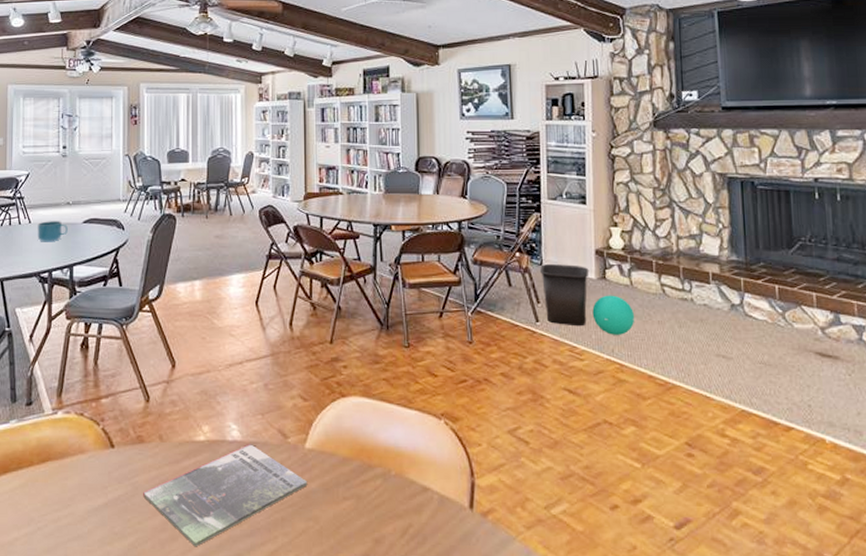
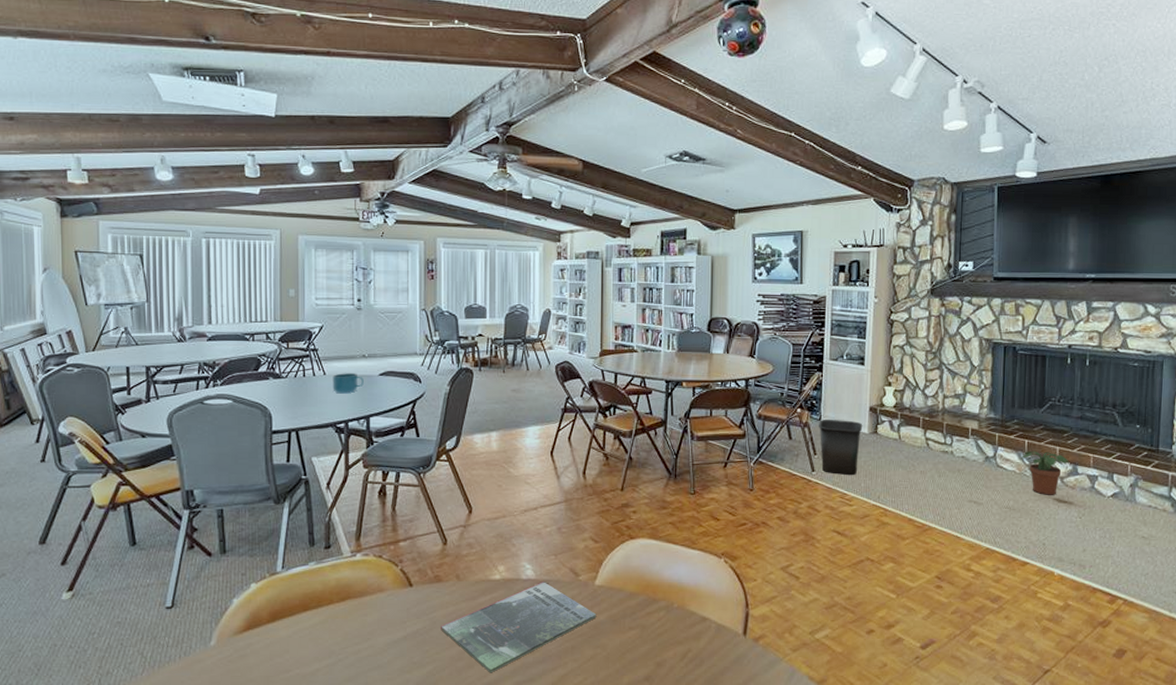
ball: present [592,295,635,335] -> none [863,448,901,483]
potted plant: none [773,297,829,349] -> present [1021,450,1069,495]

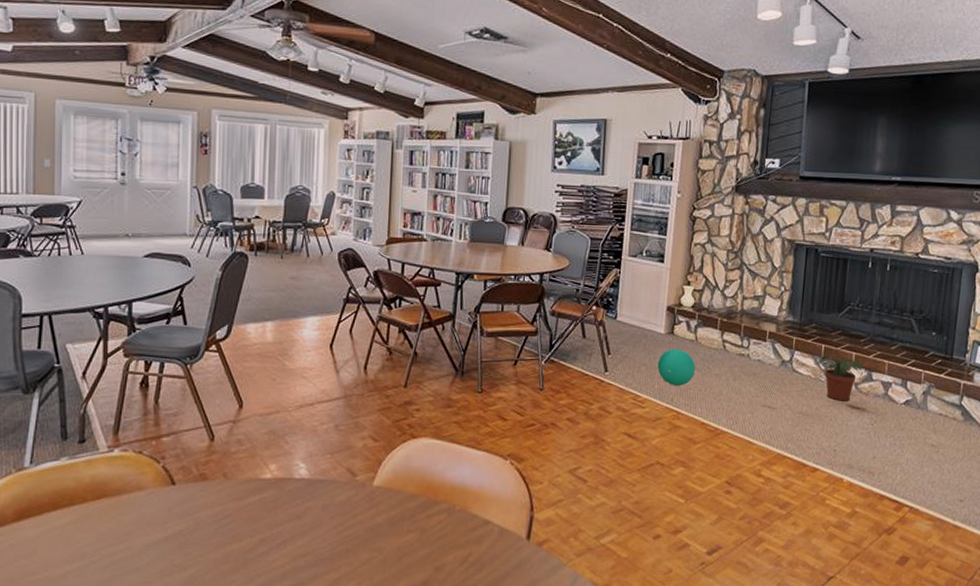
cup: present [332,373,364,394] -> none [91,253,126,276]
magazine: present [441,582,597,673] -> none [205,481,374,577]
waste bin: present [818,419,863,475] -> none [613,317,660,376]
ball: none [863,448,901,483] -> present [657,349,696,386]

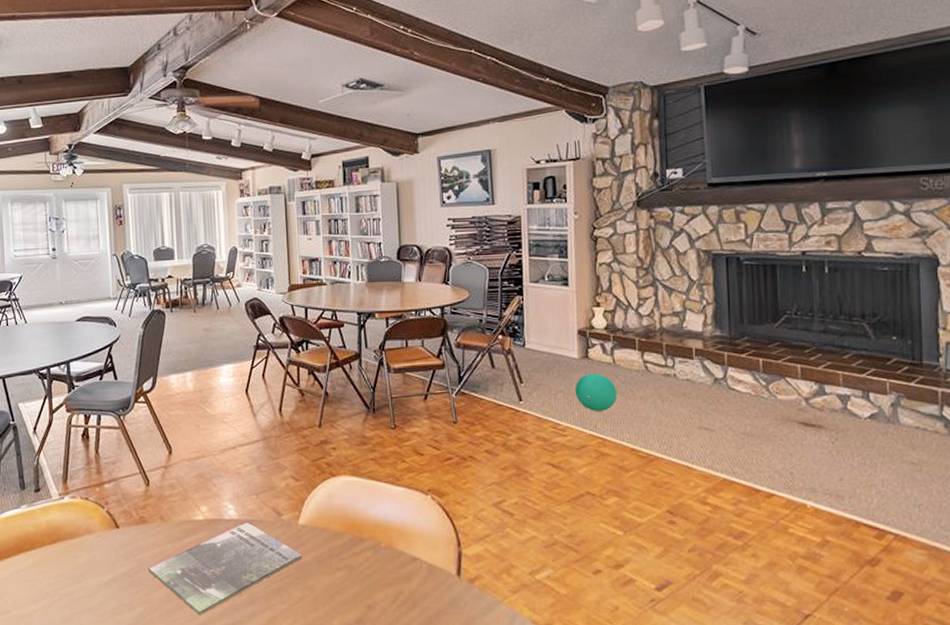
magazine: none [205,481,374,577] -> present [148,522,302,615]
potted plant: present [817,355,865,401] -> none [756,369,814,419]

